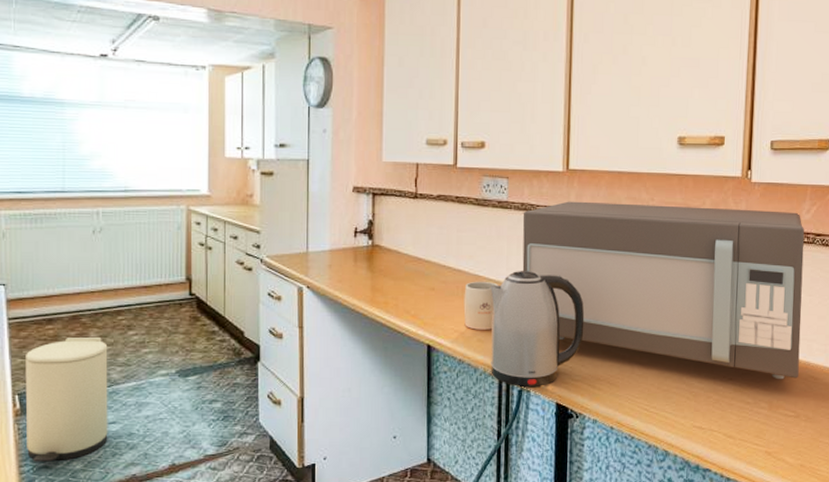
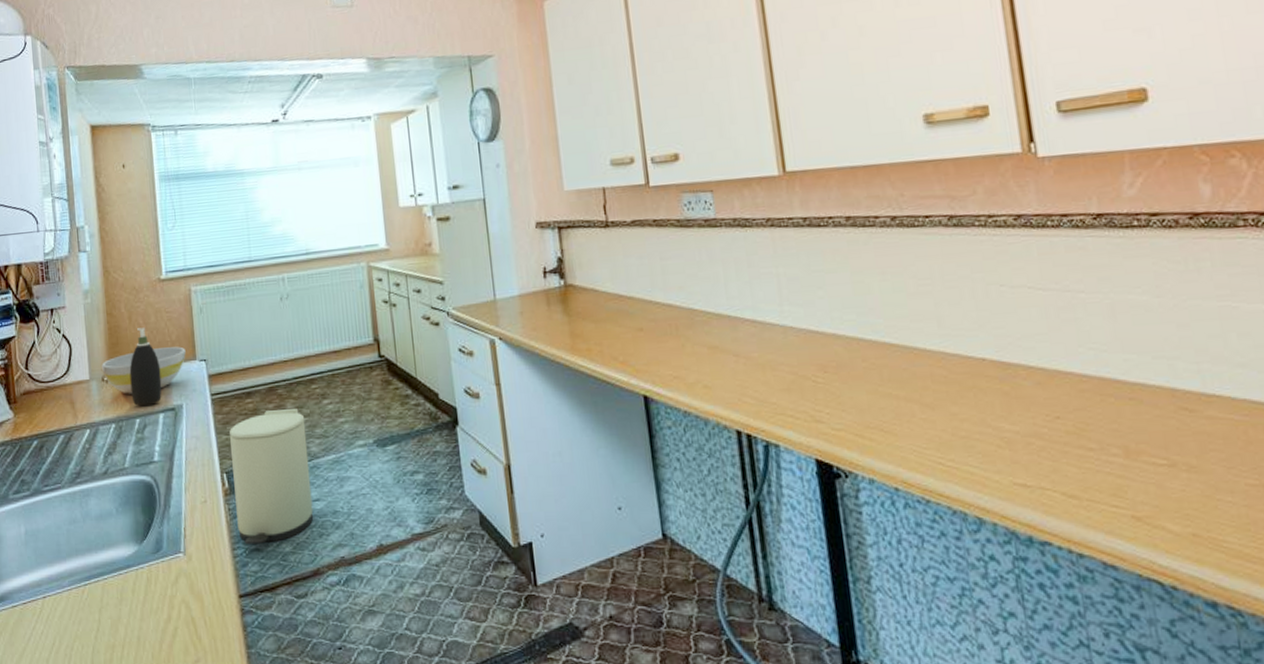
mug: present [463,281,498,330] -> none [678,315,719,374]
kettle: present [490,270,585,387] -> none [710,297,839,441]
microwave: present [522,201,805,380] -> none [736,188,1163,415]

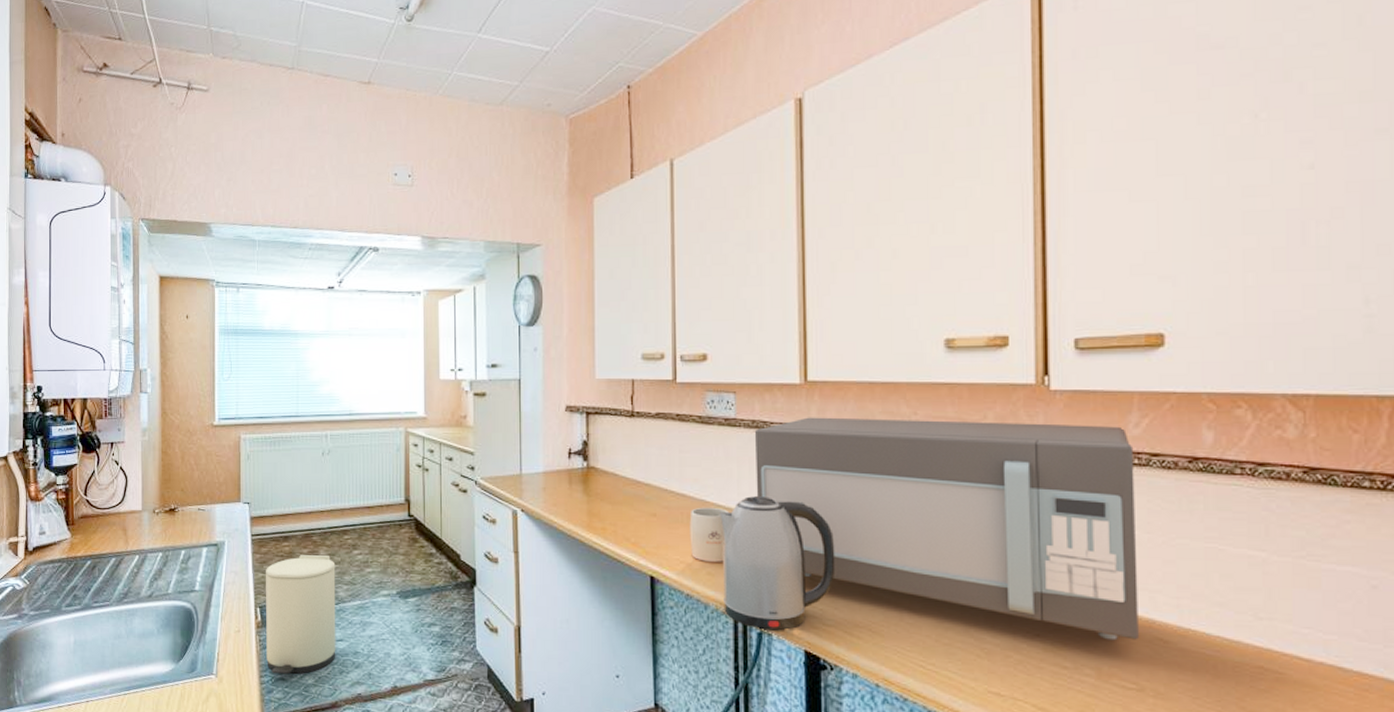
bowl: present [102,346,186,394] -> none [154,488,231,527]
soap dispenser: present [129,327,162,406] -> none [179,468,207,539]
mug: none [678,315,719,374] -> present [689,507,728,562]
kettle: none [710,297,839,441] -> present [720,495,836,630]
microwave: none [736,188,1163,415] -> present [754,417,1139,641]

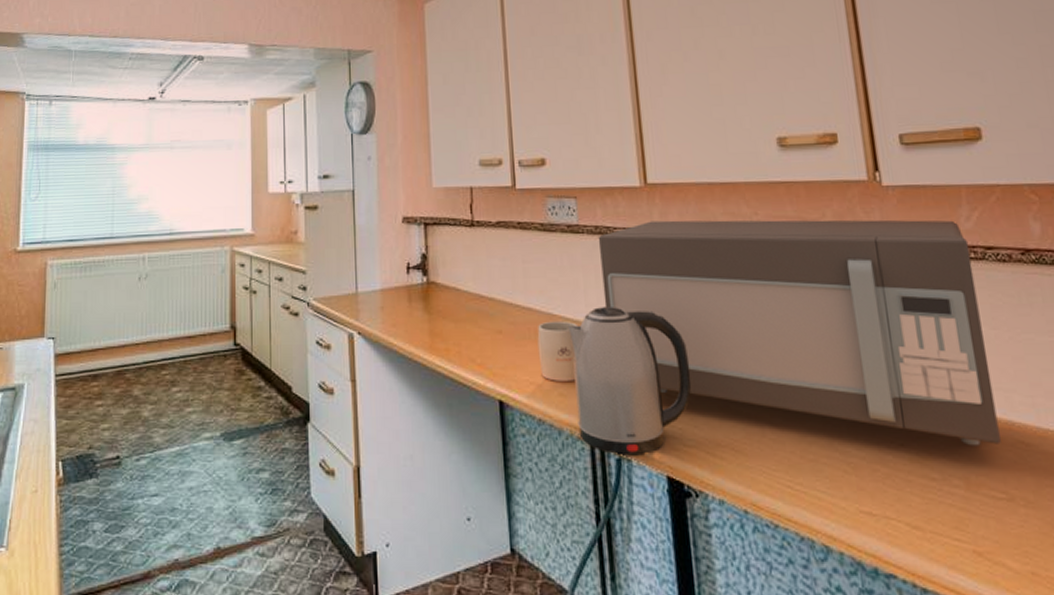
pedal bin: present [266,555,336,675] -> none [68,395,151,541]

